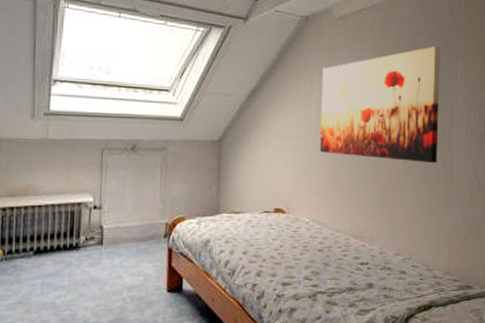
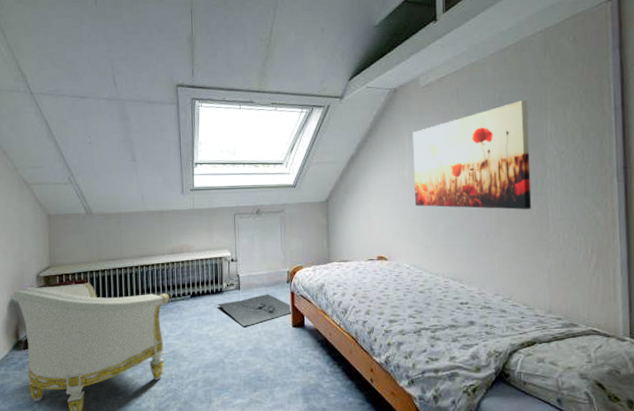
rug: none [70,251,168,292] -> present [217,294,292,326]

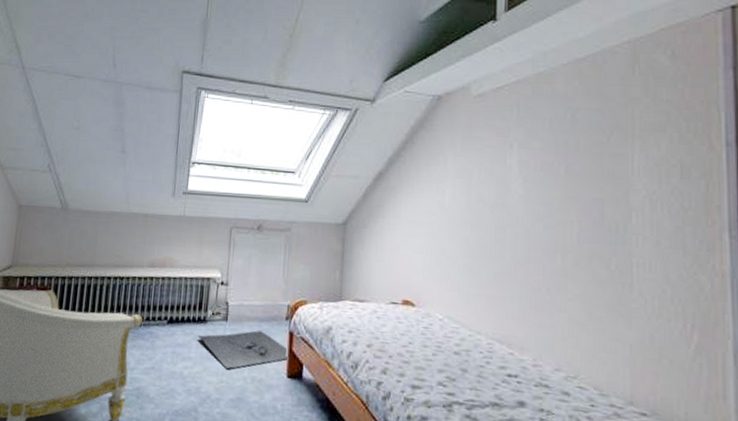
wall art: present [412,100,532,210] -> none [456,123,610,262]

